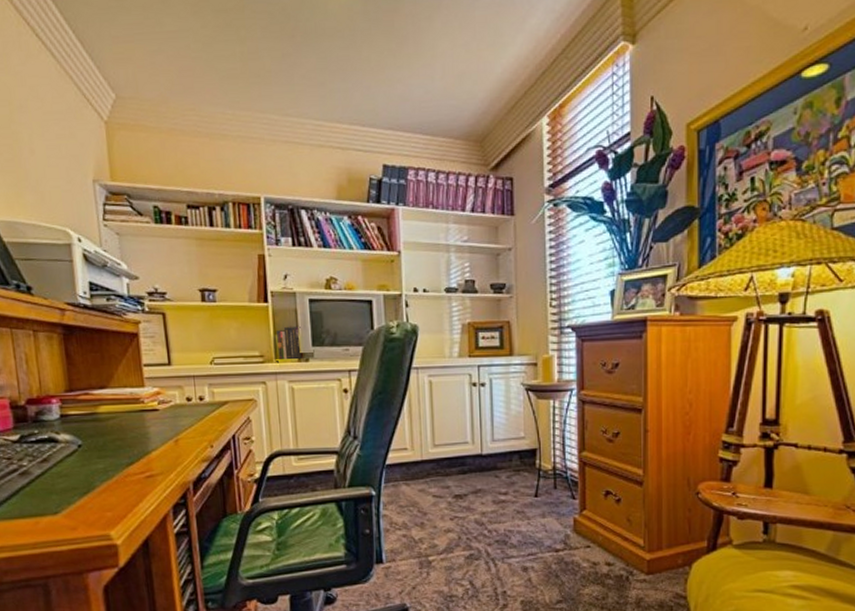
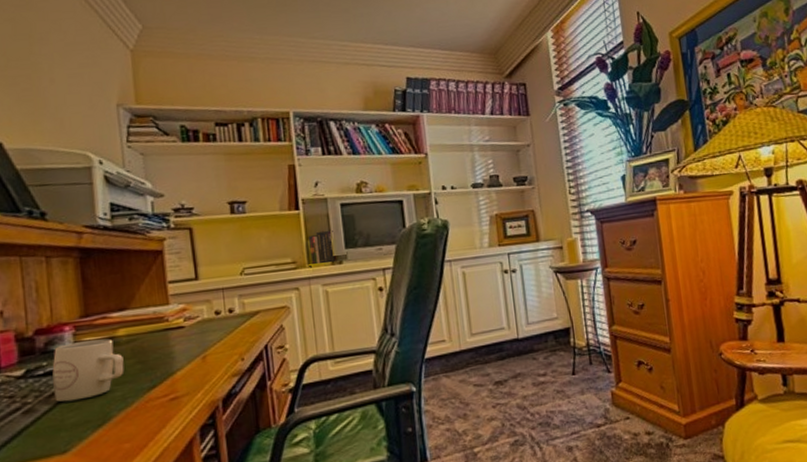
mug: none [42,414,106,469] -> present [51,338,125,403]

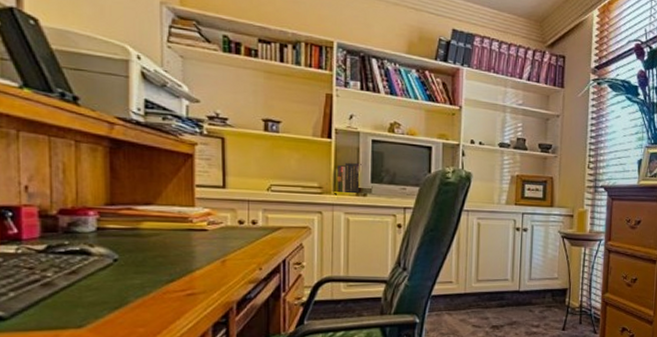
mug: present [51,338,125,403] -> none [72,227,145,282]

